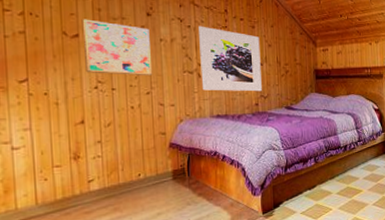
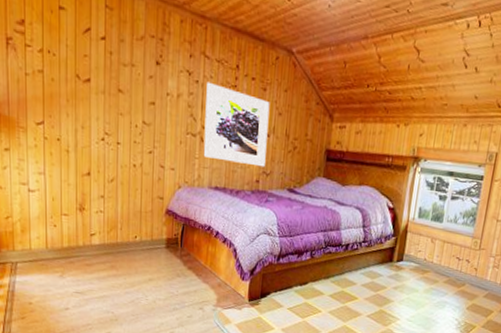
wall art: present [81,19,153,76] -> none [94,62,157,134]

